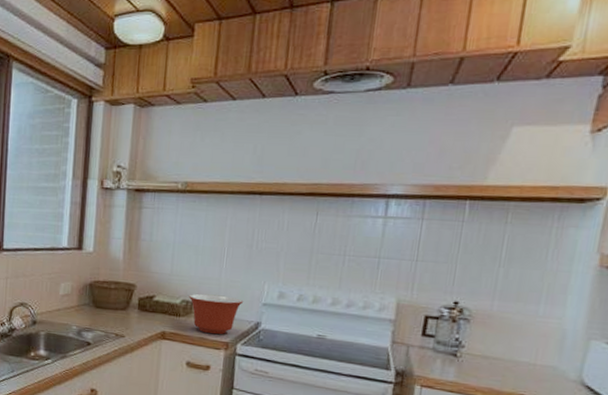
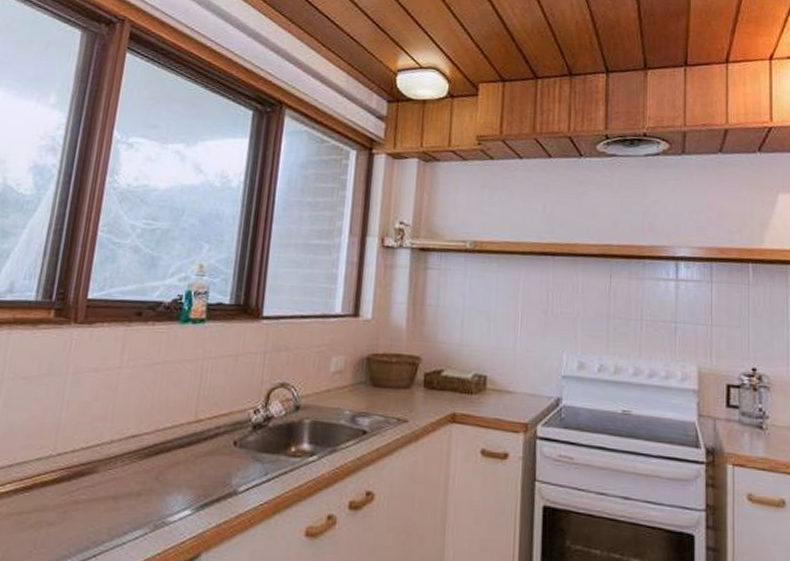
mixing bowl: present [188,293,244,335] -> none [481,366,542,415]

